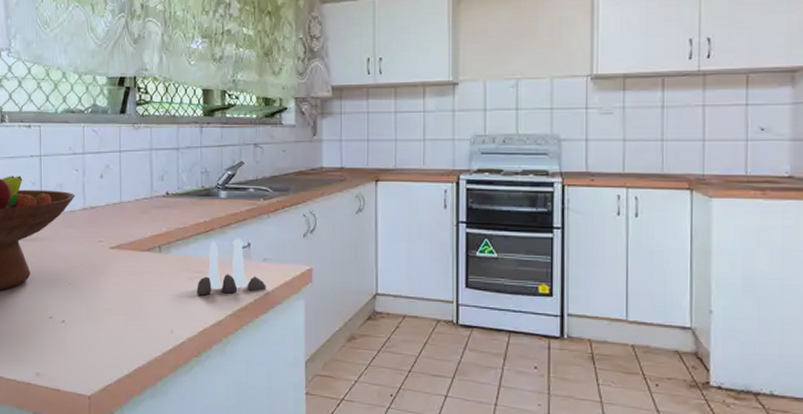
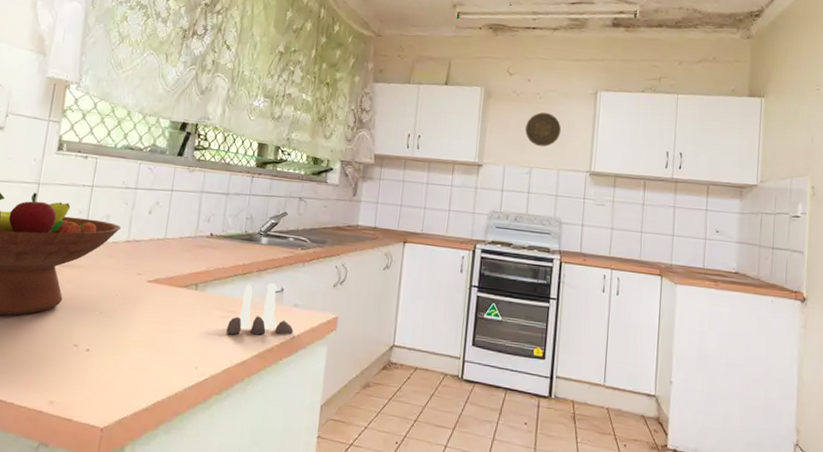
decorative plate: none [506,10,552,53] -> present [525,112,562,147]

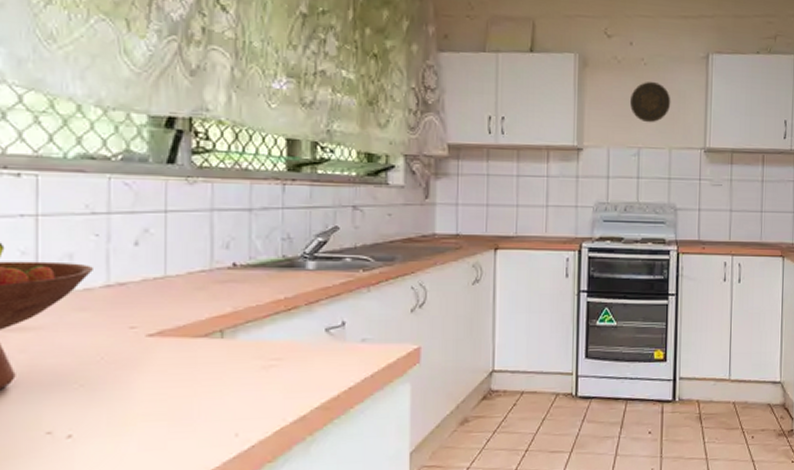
salt and pepper shaker set: present [226,282,294,335] -> none [273,316,364,388]

